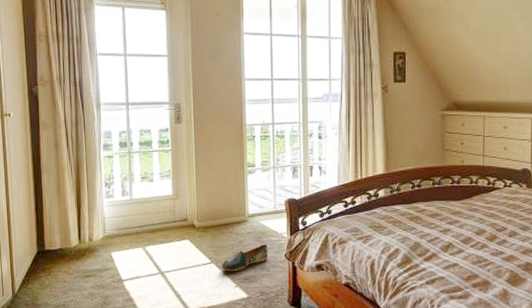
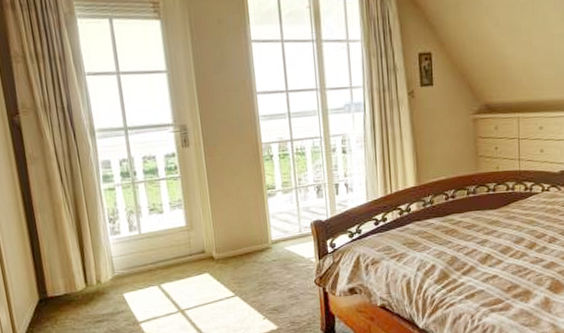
shoe: present [222,244,269,271] -> none [247,271,297,303]

